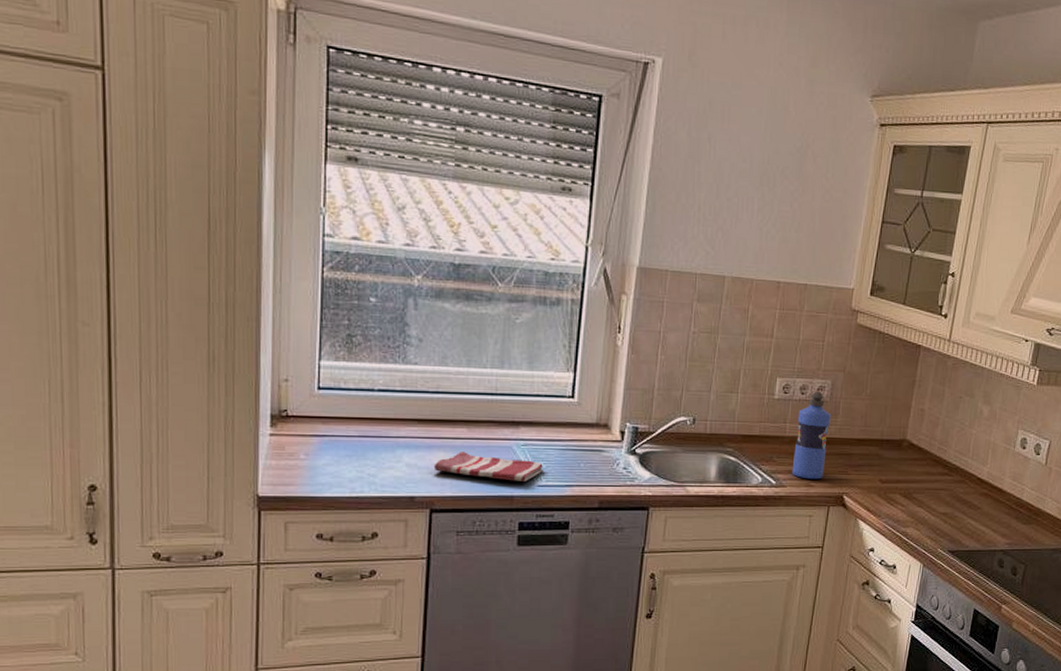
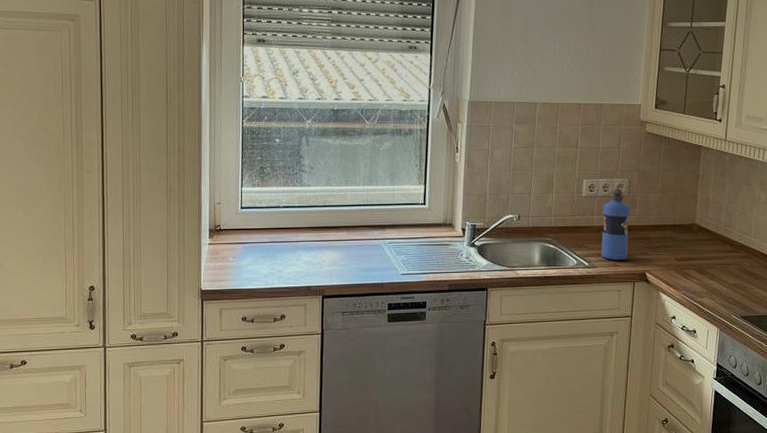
dish towel: present [433,450,543,481] -> none [324,249,405,272]

